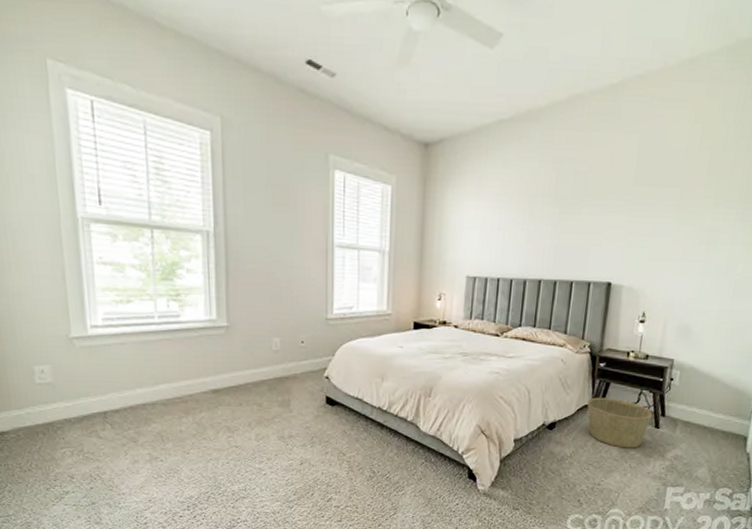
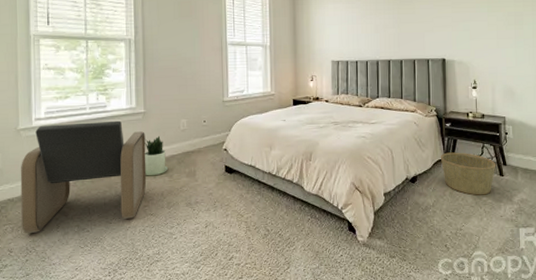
armchair: none [76,334,231,460] -> present [20,120,147,234]
planter: none [228,355,257,403] -> present [144,135,169,176]

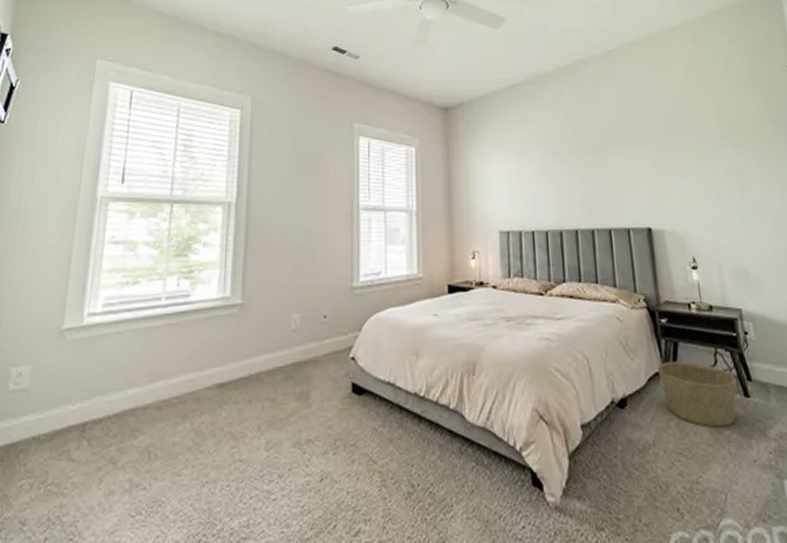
armchair: present [20,120,147,234] -> none [45,316,241,494]
planter: present [144,135,169,176] -> none [237,337,271,400]

